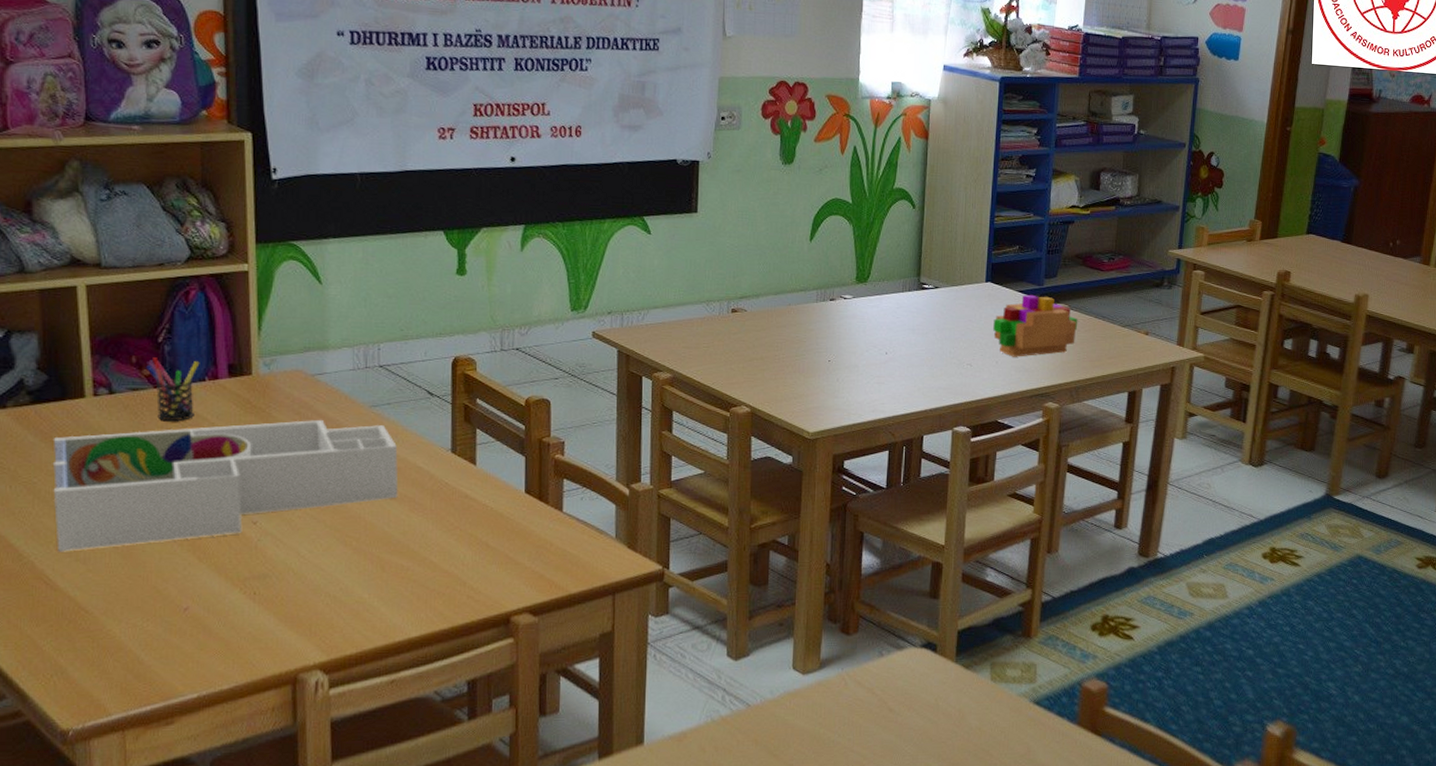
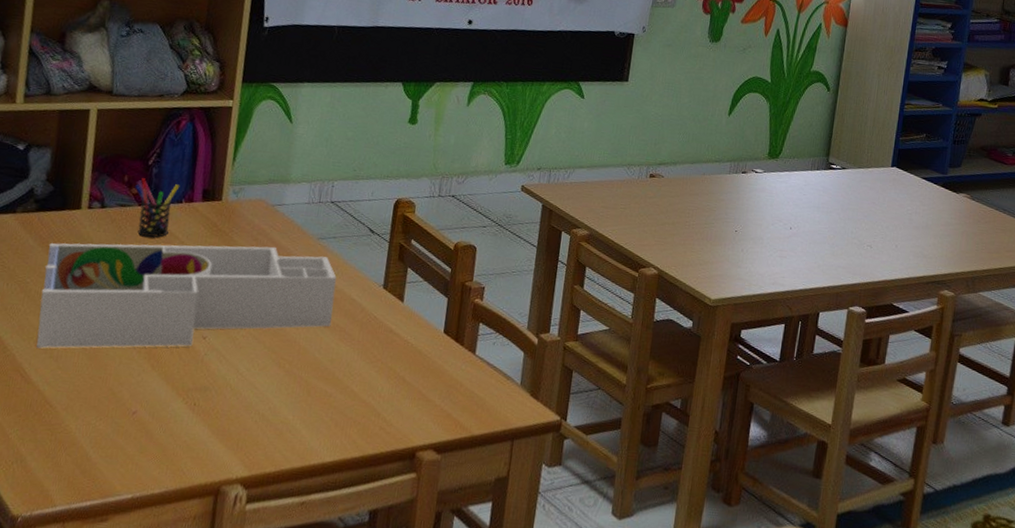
hot dog: present [993,294,1078,357] -> none [895,182,979,243]

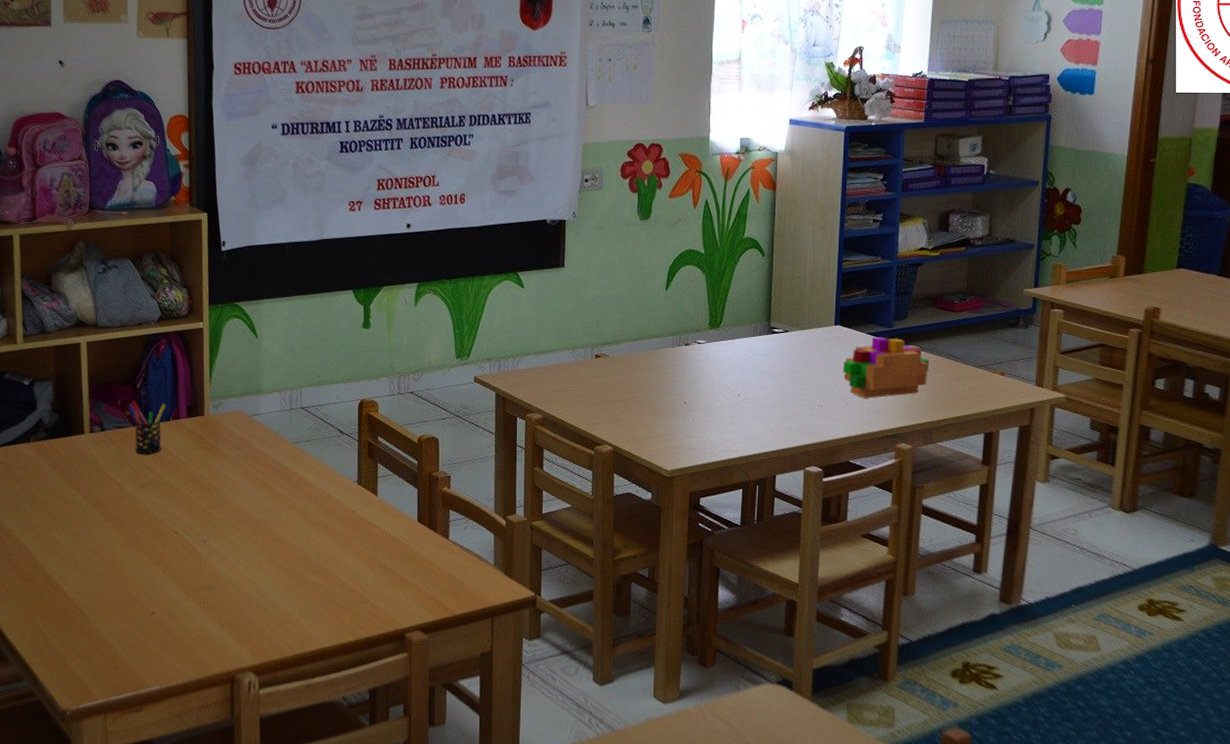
desk organizer: present [36,242,337,349] -> none [60,453,315,561]
hot dog: none [895,182,979,243] -> present [843,336,930,399]

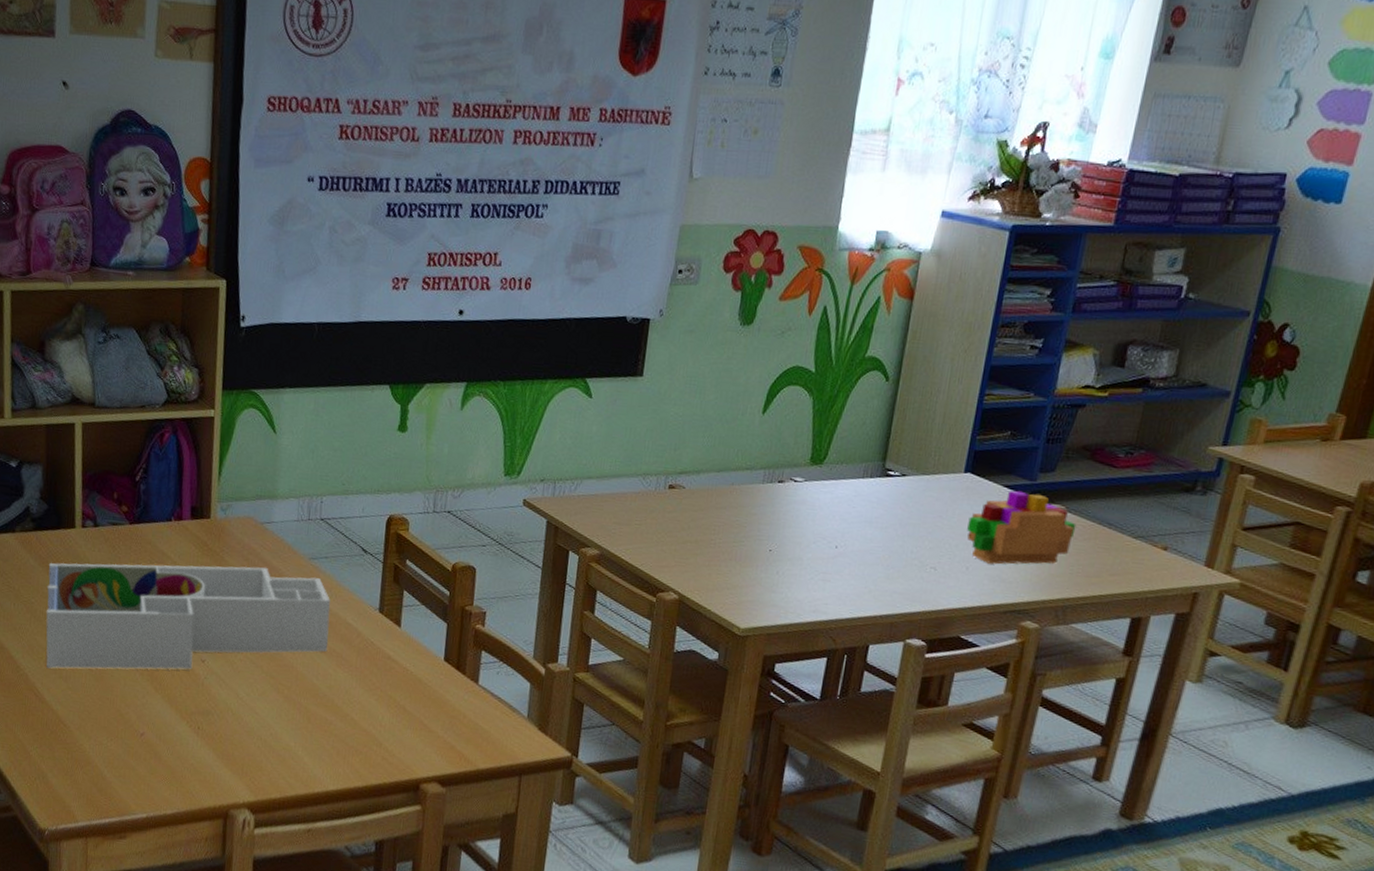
desk organizer: none [60,453,315,561] -> present [46,562,331,670]
pen holder: present [128,401,166,454] -> none [125,495,168,557]

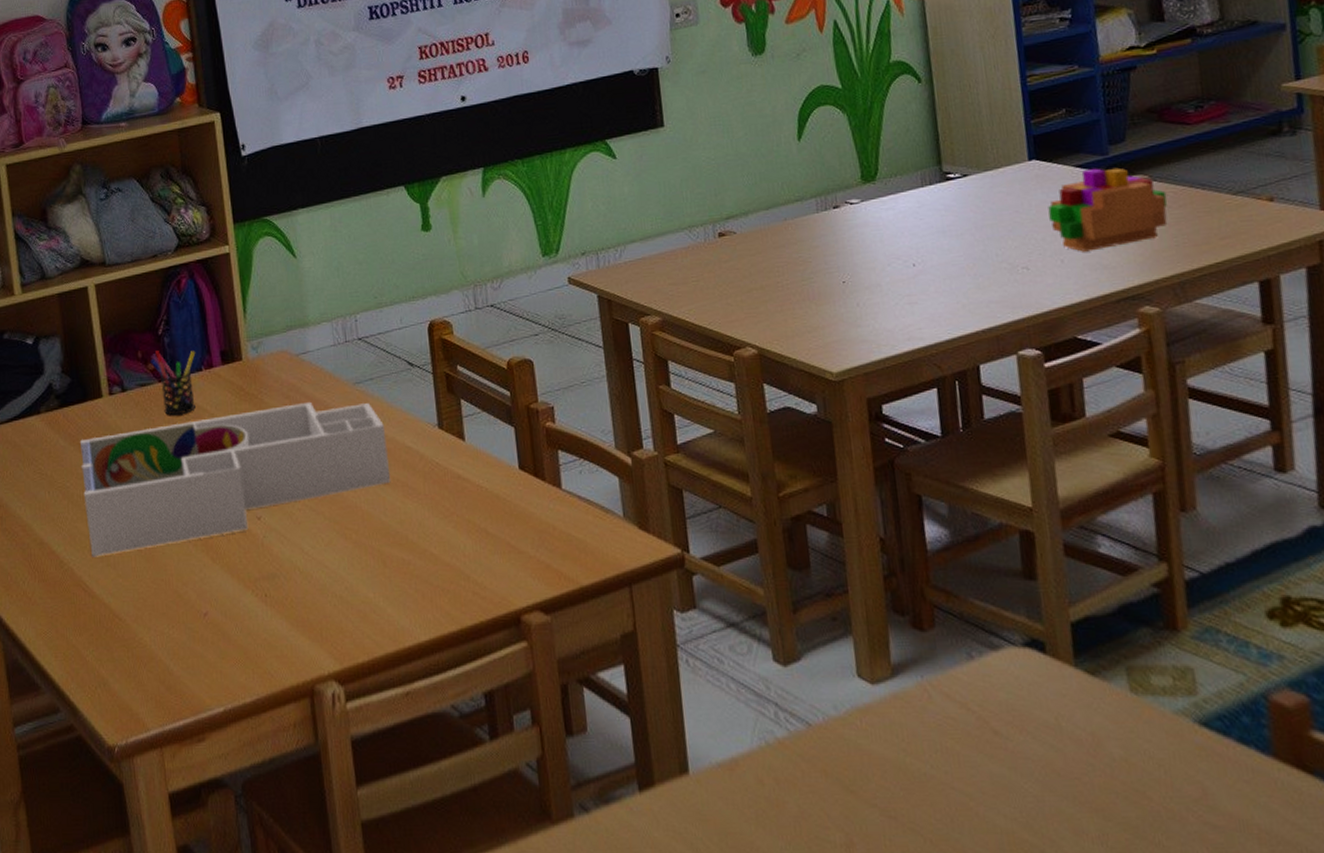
pen holder: none [125,495,168,557] -> present [150,351,196,415]

